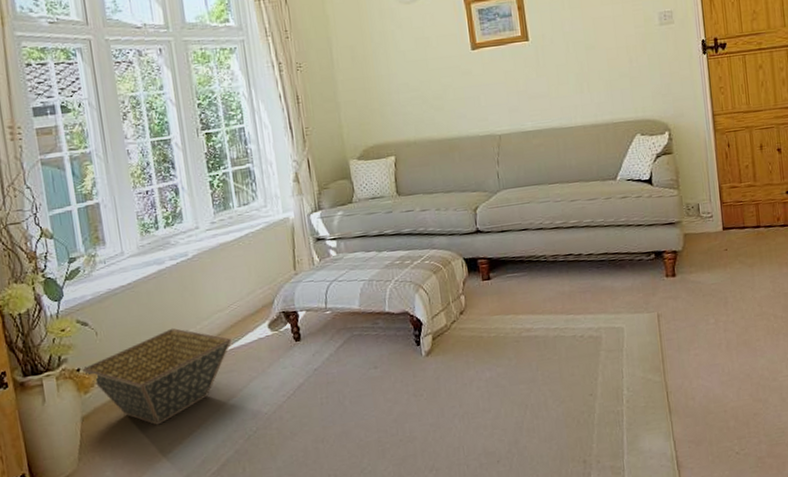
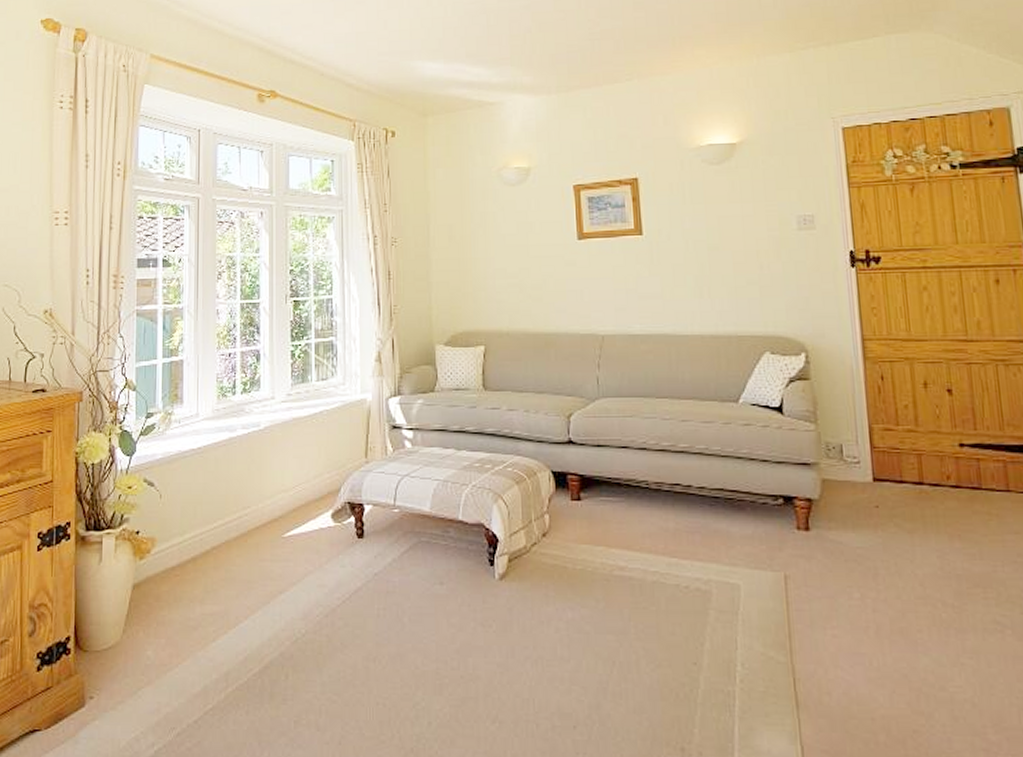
basket: present [82,328,231,425] -> none [141,502,292,608]

